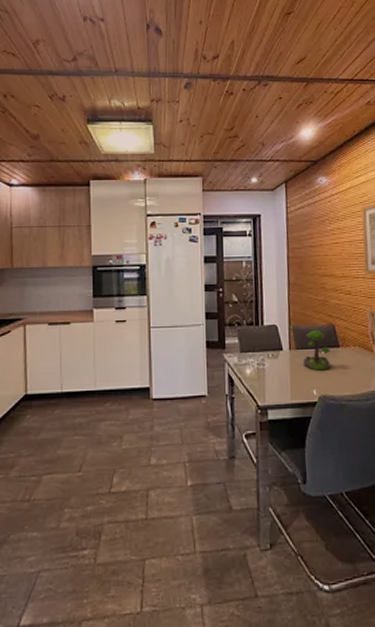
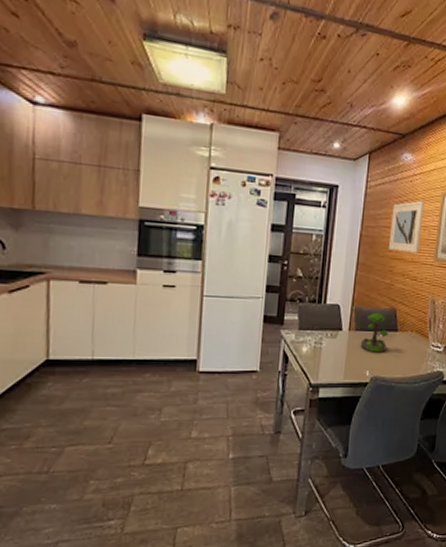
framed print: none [315,218,349,268] -> present [388,200,425,253]

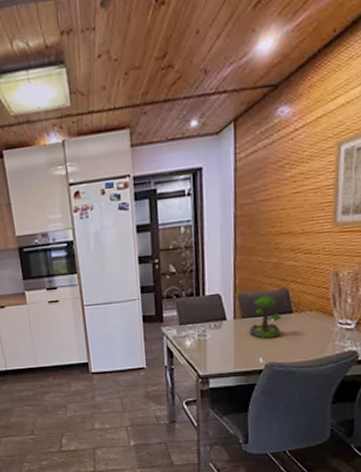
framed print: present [388,200,425,253] -> none [270,158,314,225]

